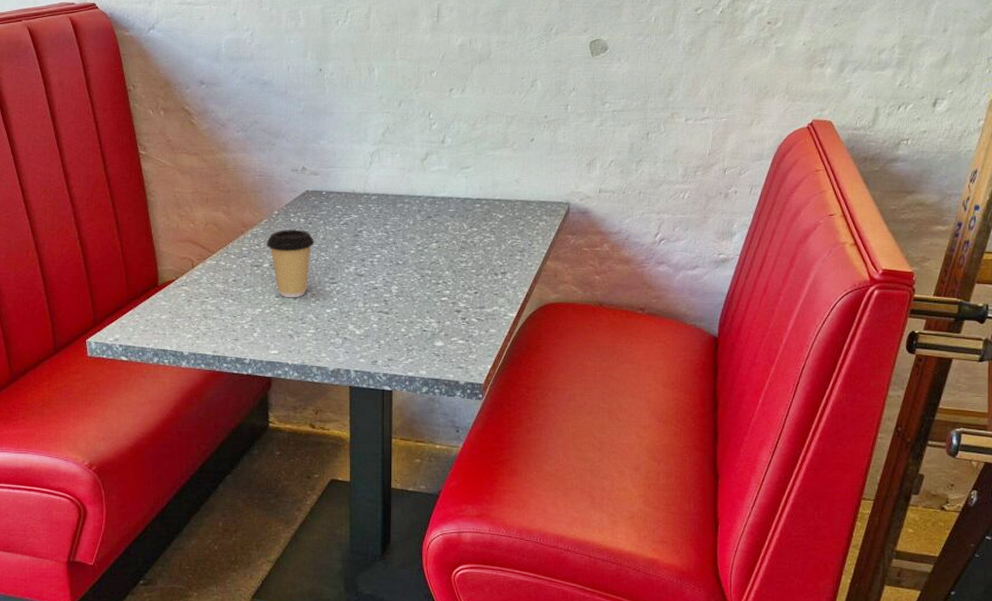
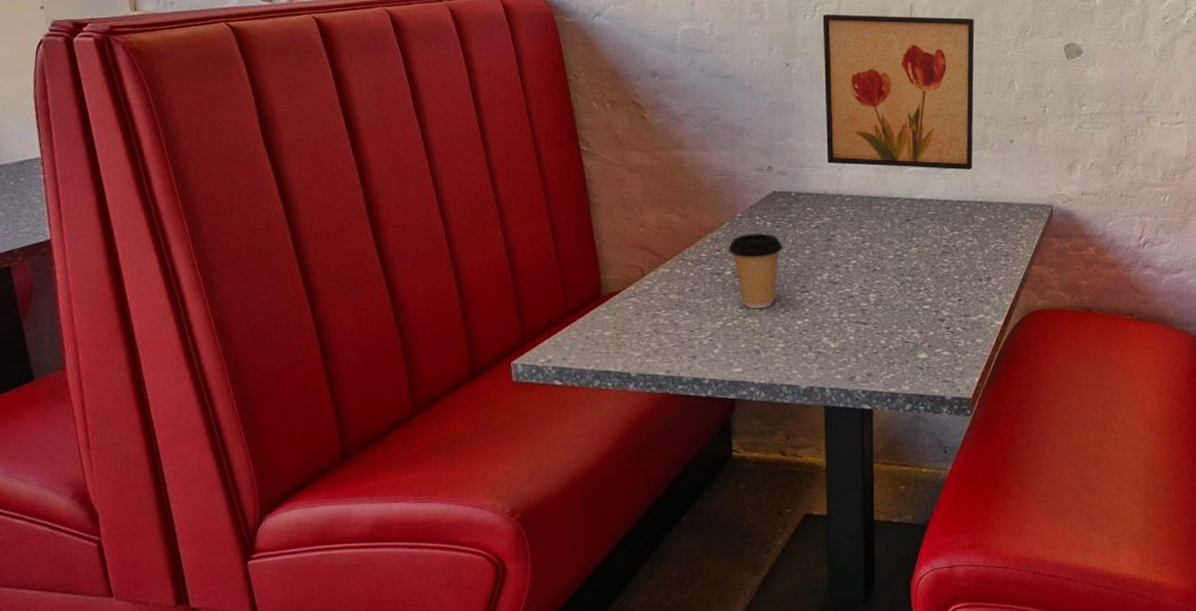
wall art: none [354,17,500,168] -> present [822,14,975,170]

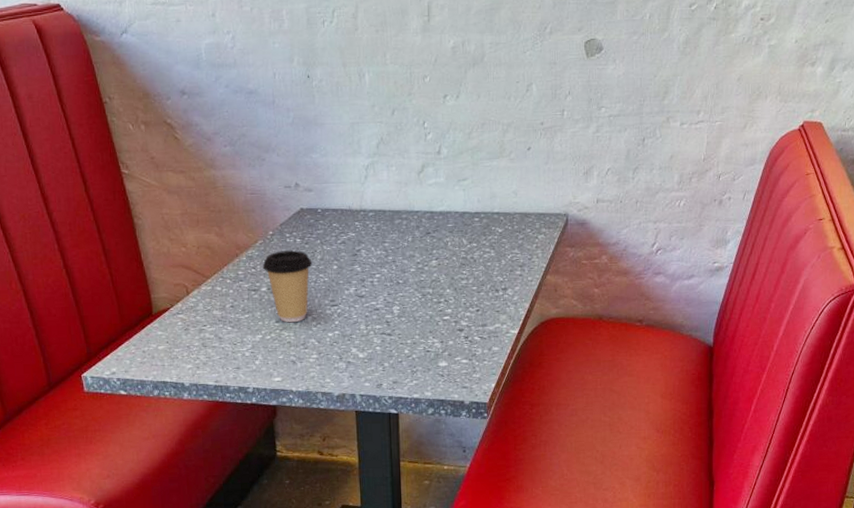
wall art: present [822,14,975,170] -> none [341,16,493,181]

